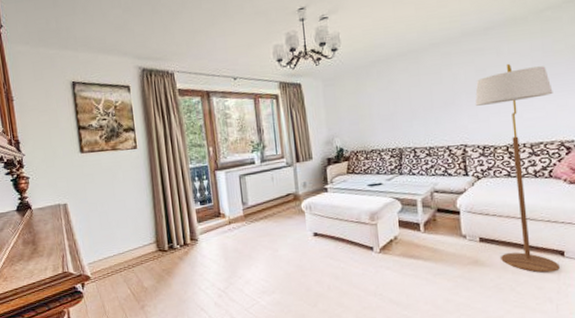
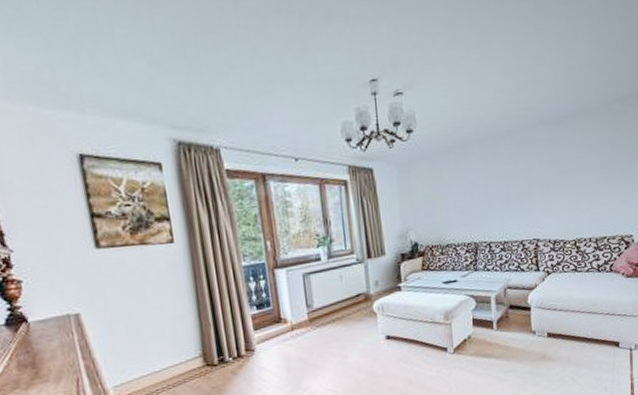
floor lamp: present [475,63,560,273] -> none [548,155,617,364]

